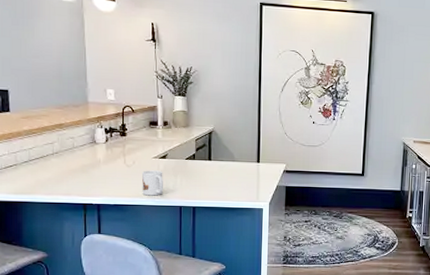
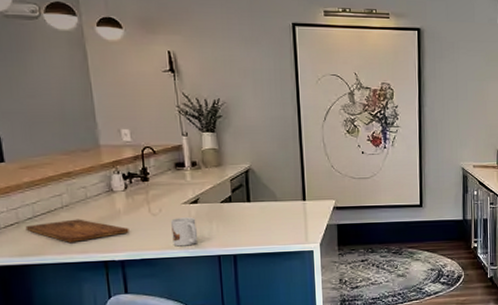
cutting board: none [22,165,107,185] -> present [25,219,129,242]

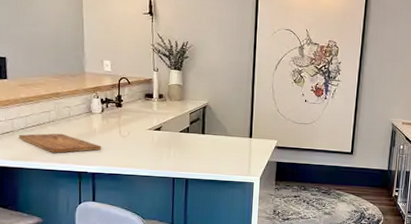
mug: present [171,217,198,247] -> none [136,141,158,167]

